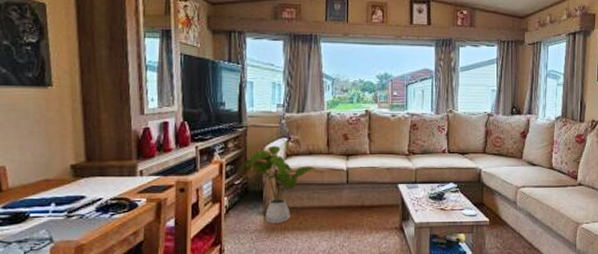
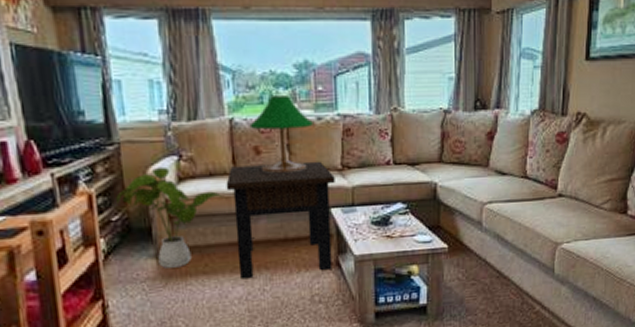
side table: none [321,147,403,235] -> present [226,161,335,278]
table lamp: none [342,98,389,156] -> present [249,95,313,174]

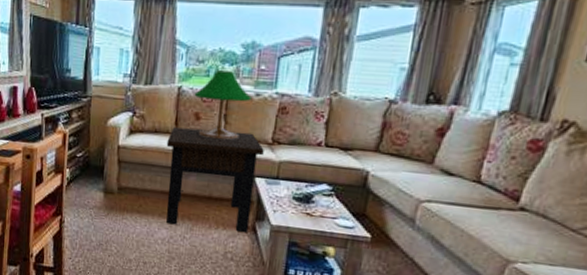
house plant: present [116,166,223,268] -> none [82,119,163,203]

